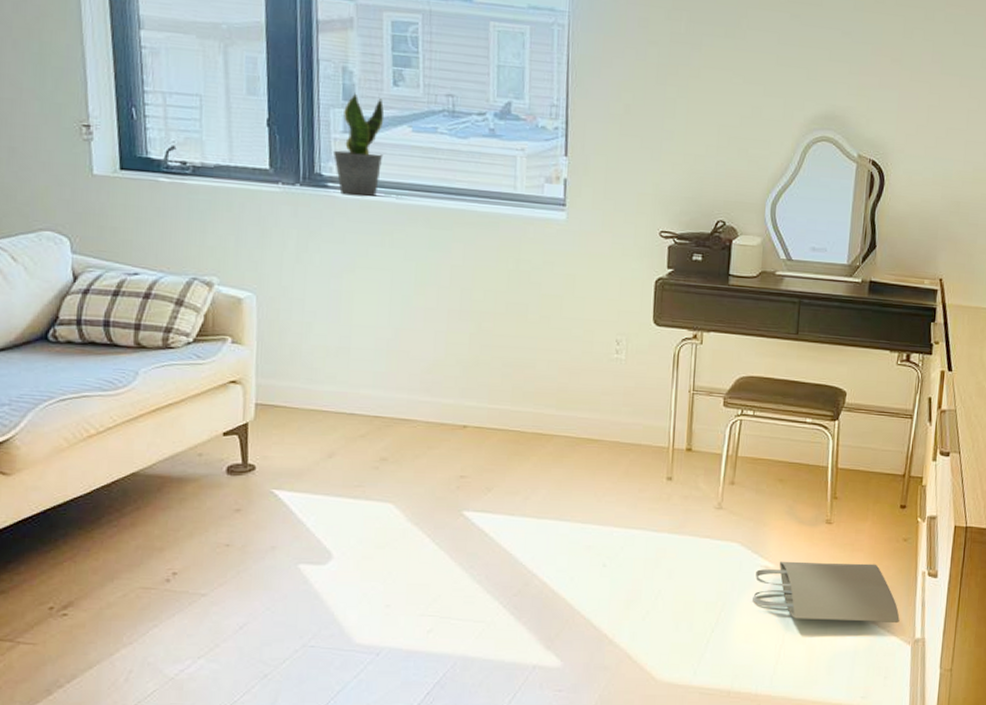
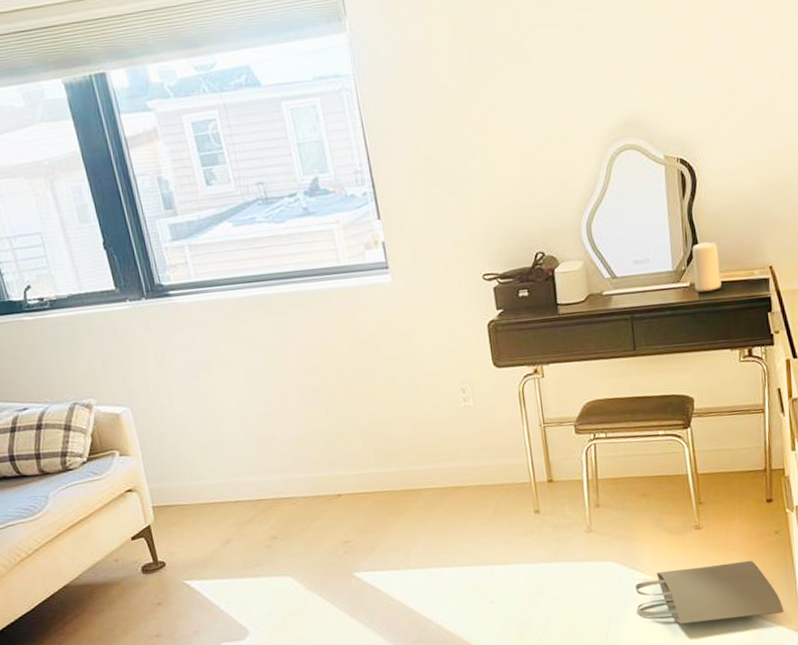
potted plant: present [332,93,385,197] -> none [166,200,215,300]
candle: none [865,243,894,292] -> present [692,242,721,293]

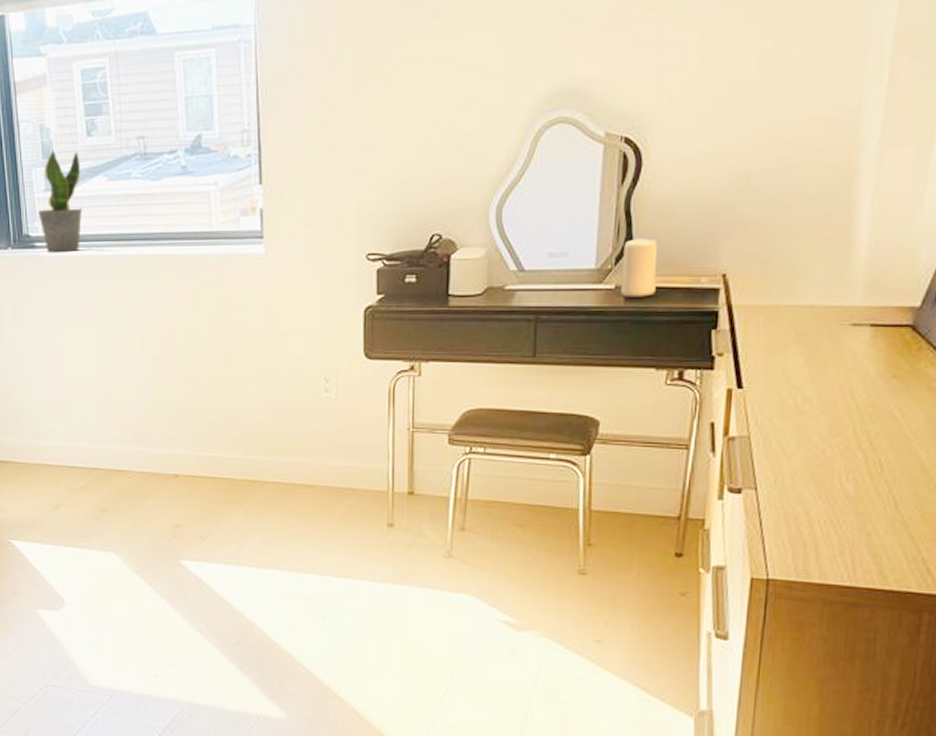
potted plant: none [166,200,215,300] -> present [37,150,83,253]
tote bag: present [635,560,784,624] -> none [492,616,678,692]

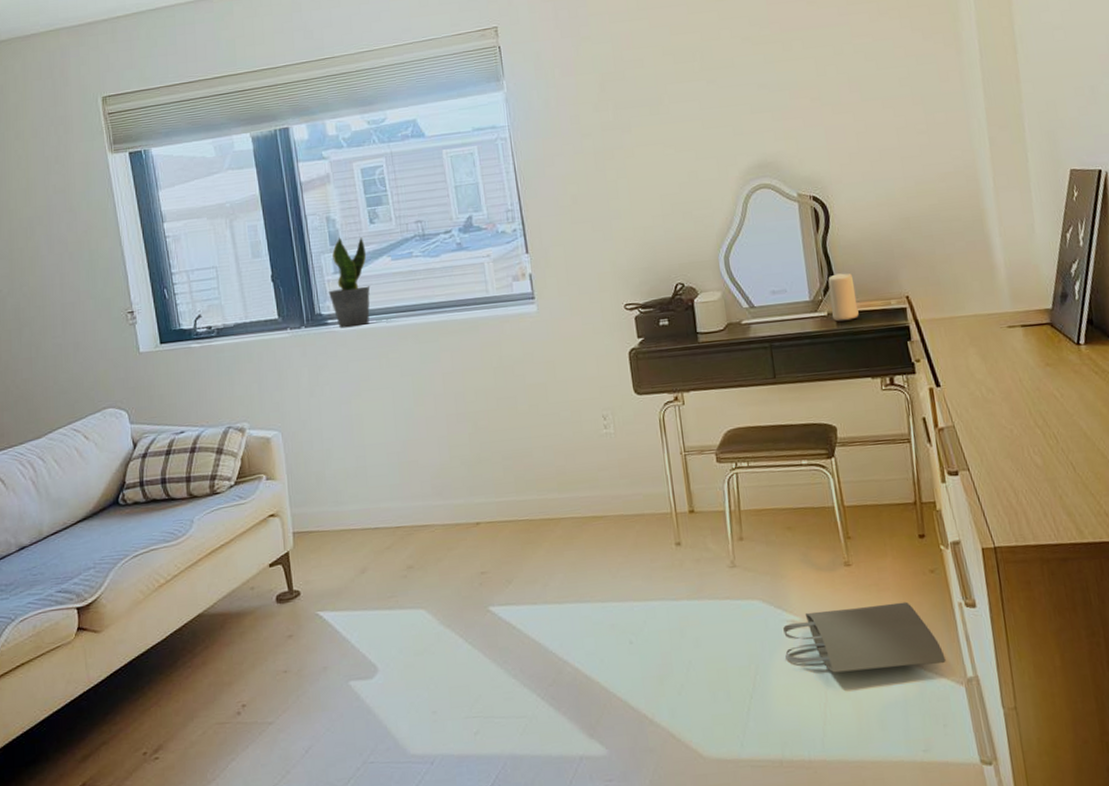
tote bag: none [492,616,678,692] -> present [783,601,946,673]

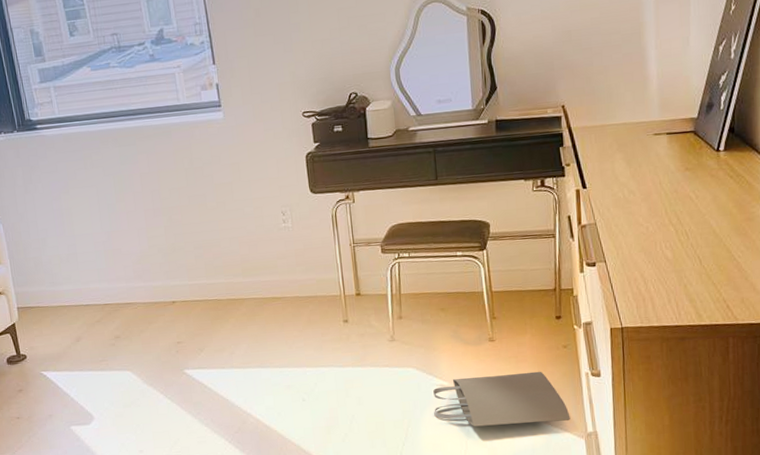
potted plant: present [328,237,370,329] -> none [35,49,74,133]
candle: present [828,273,859,322] -> none [490,83,517,129]

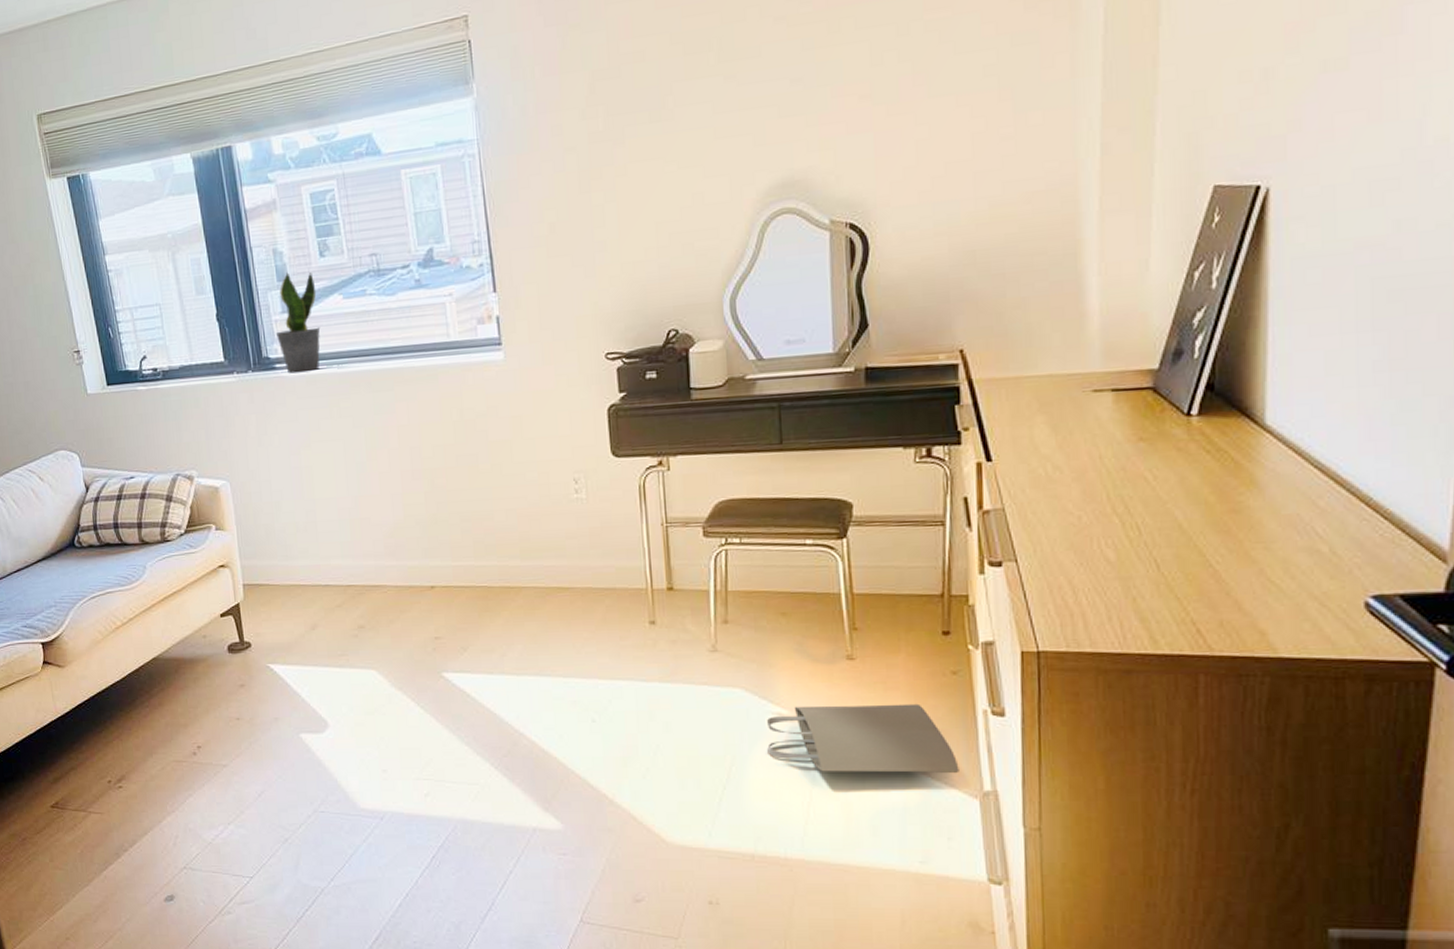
potted plant: none [35,49,74,133] -> present [275,272,321,374]

